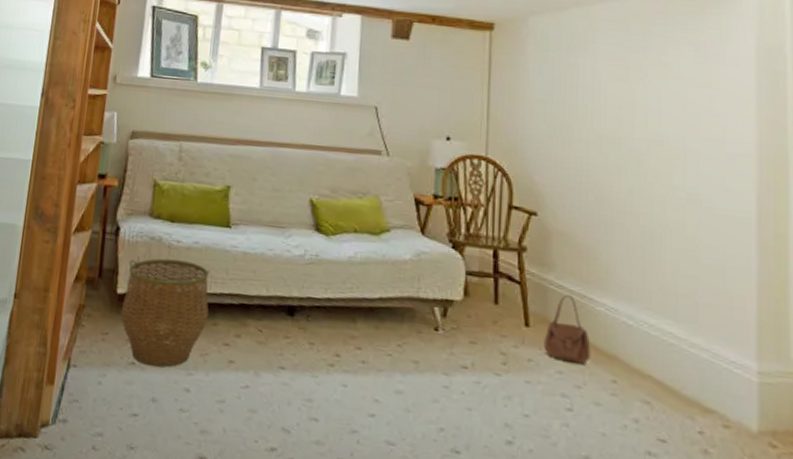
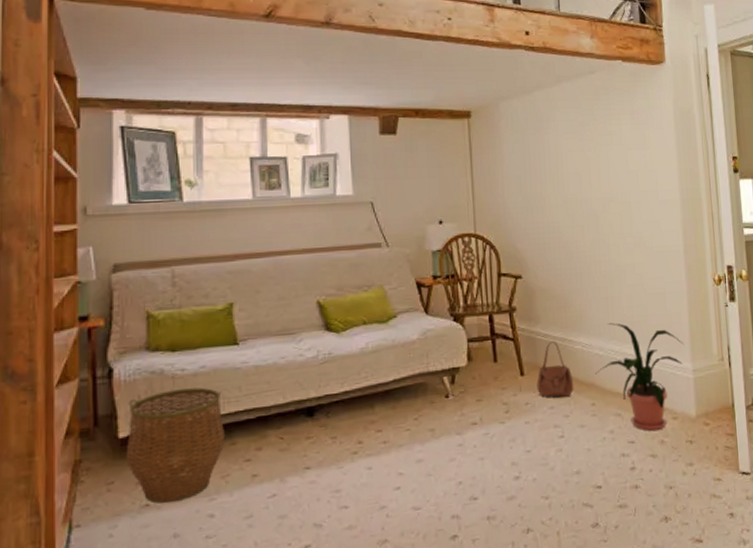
house plant: none [619,289,747,436] -> present [594,323,683,431]

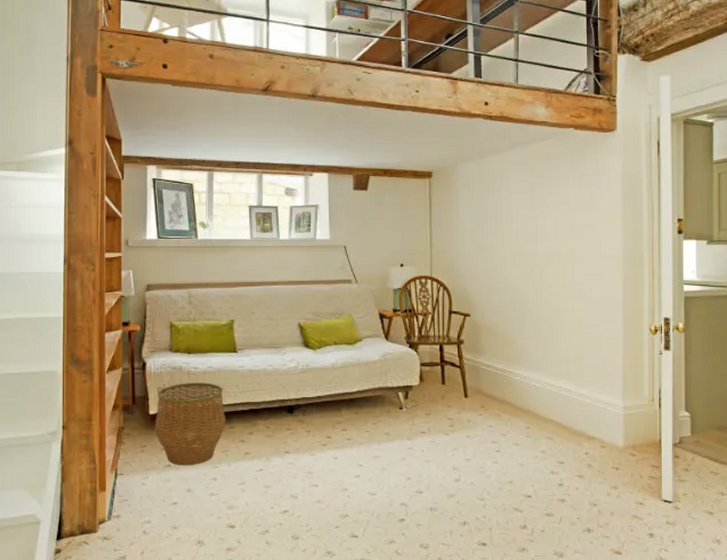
handbag: present [536,340,574,398] -> none [478,370,511,418]
house plant: present [594,323,683,431] -> none [531,360,616,456]

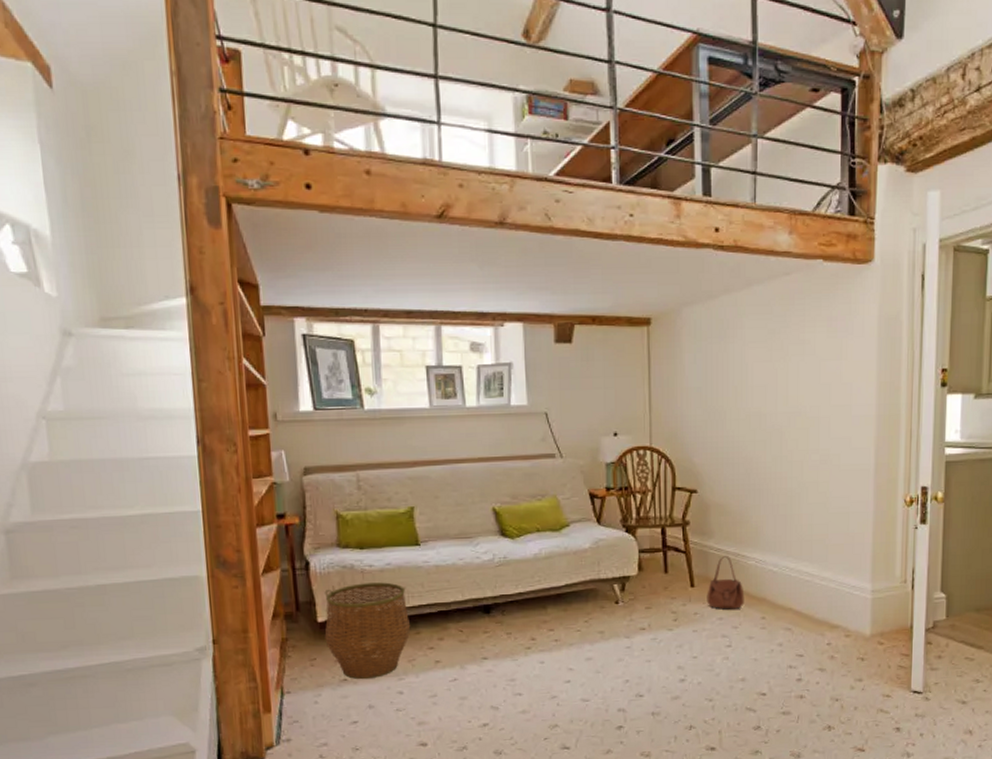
handbag: none [478,370,511,418] -> present [707,555,745,610]

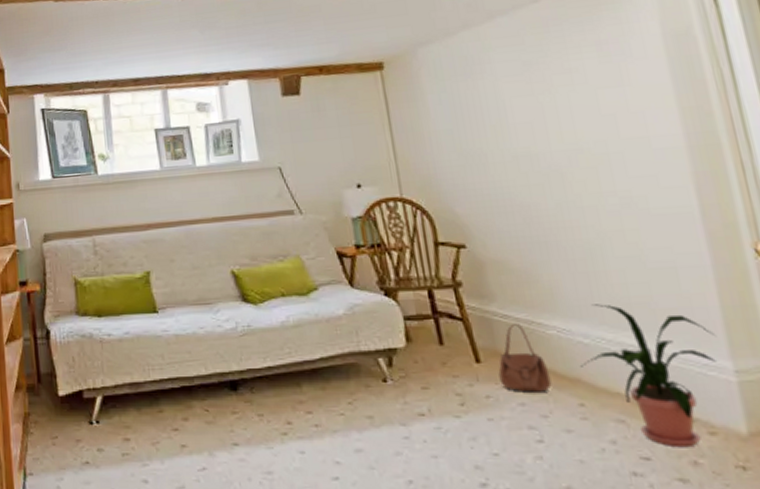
basket: present [324,582,411,679] -> none [65,353,153,462]
house plant: none [767,540,864,647] -> present [579,304,716,448]

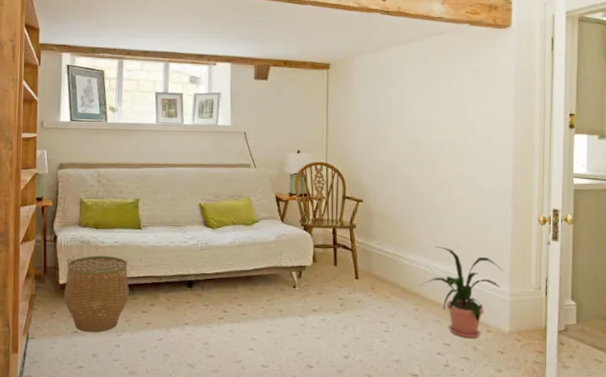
basket: none [65,353,153,462] -> present [63,255,130,332]
handbag: present [498,322,552,392] -> none [368,254,400,300]

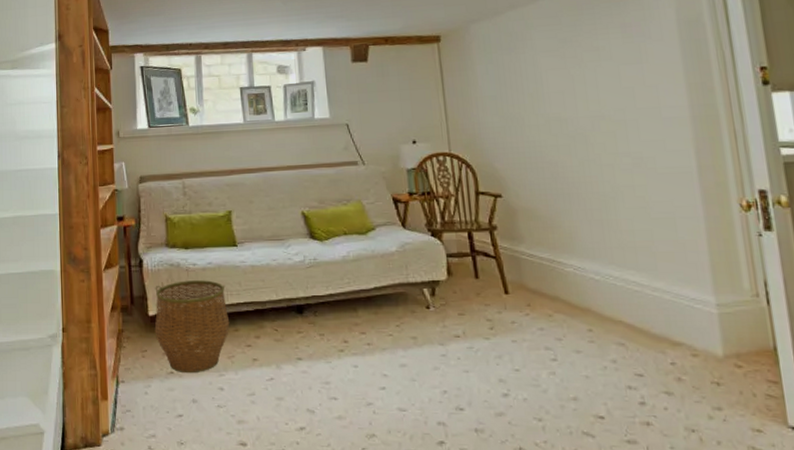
house plant: present [419,246,503,339] -> none [590,247,702,367]

